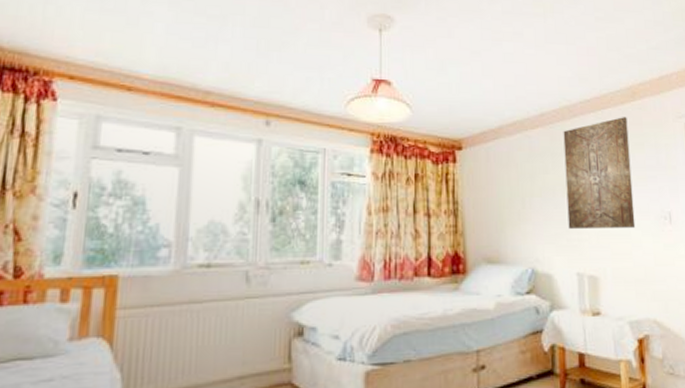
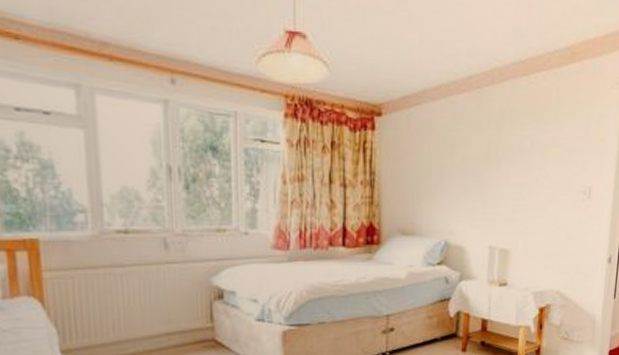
wall art: present [563,117,636,230] -> none [485,82,562,203]

